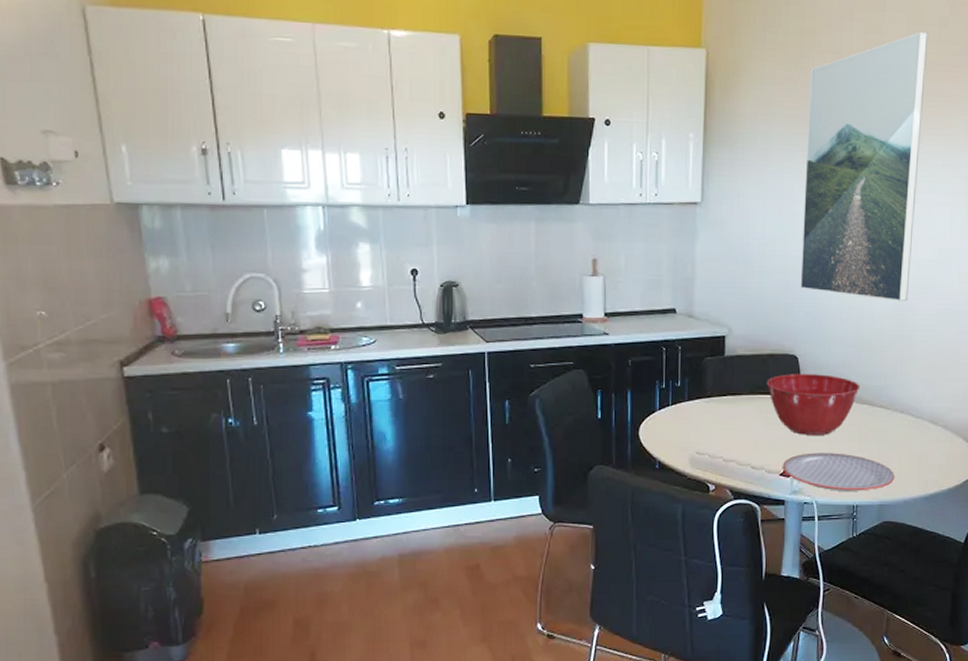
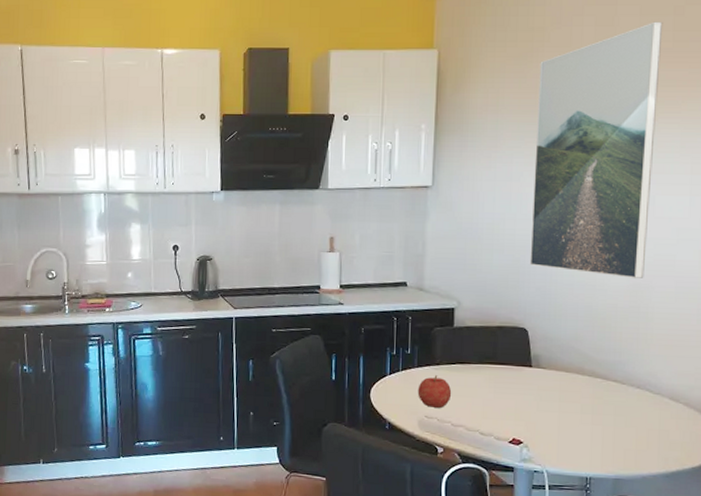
fruit: none [688,408,723,443] -> present [417,375,452,408]
mixing bowl: present [766,374,861,435] -> none [495,345,593,406]
plate: present [782,453,895,491] -> none [511,422,632,464]

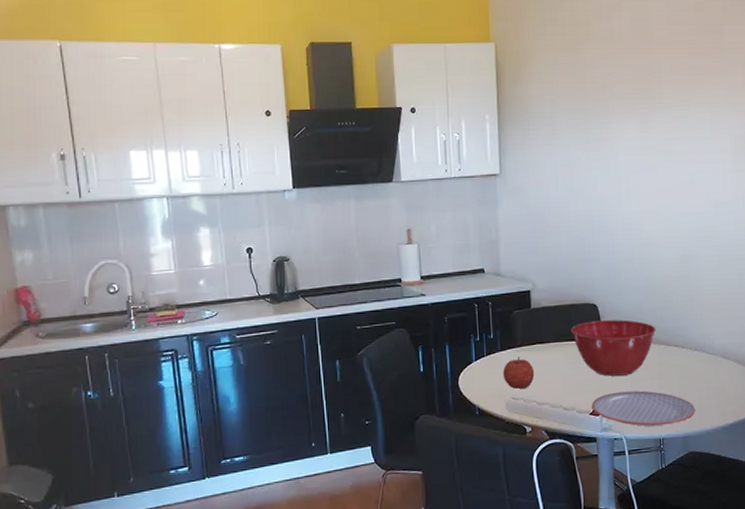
mixing bowl: none [495,345,593,406] -> present [570,319,656,376]
plate: none [511,422,632,464] -> present [591,390,696,427]
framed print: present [529,21,663,278] -> none [587,16,692,250]

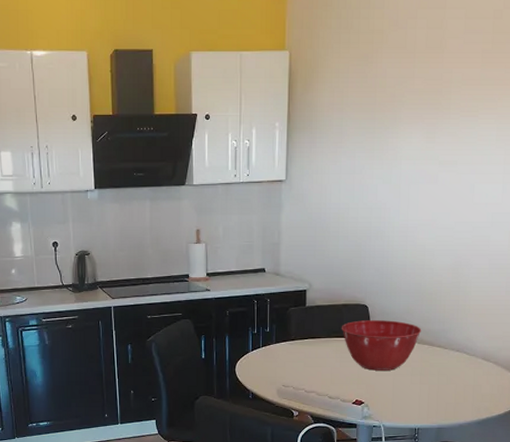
fruit: present [503,357,535,389] -> none [276,349,305,377]
plate: present [591,390,696,427] -> none [354,385,452,417]

